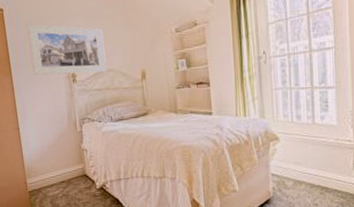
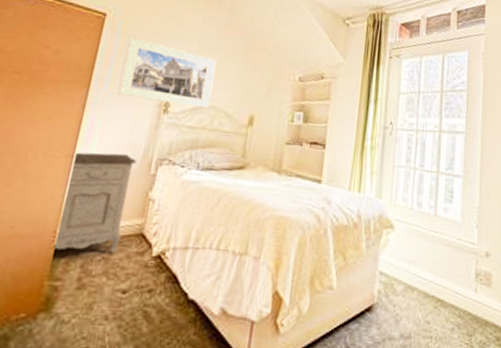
nightstand: none [20,119,72,195] -> present [51,152,138,253]

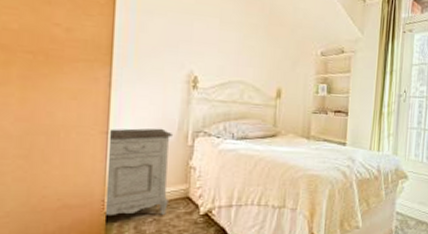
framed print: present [117,36,217,108] -> none [142,12,240,83]

